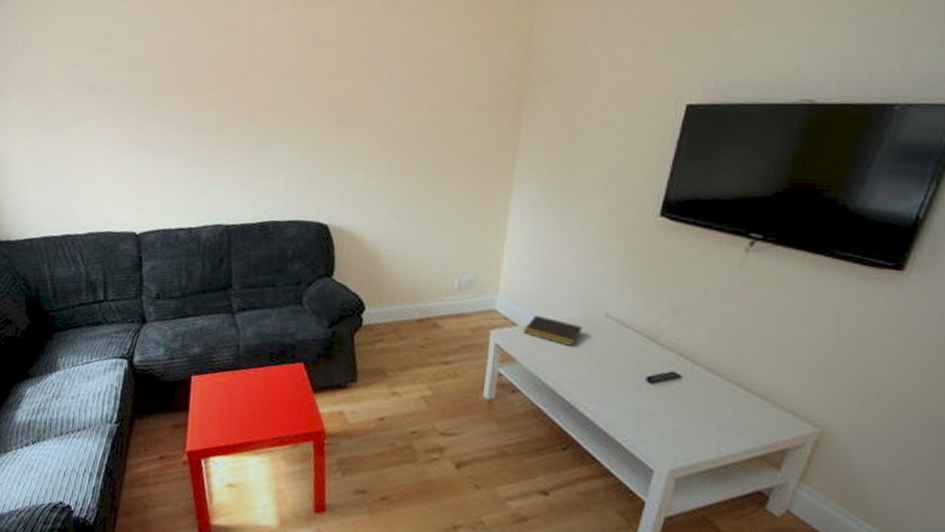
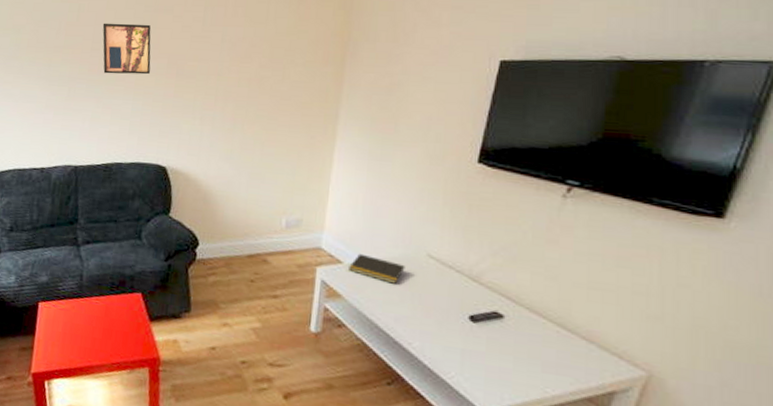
wall art: none [253,61,309,121] -> present [102,23,151,75]

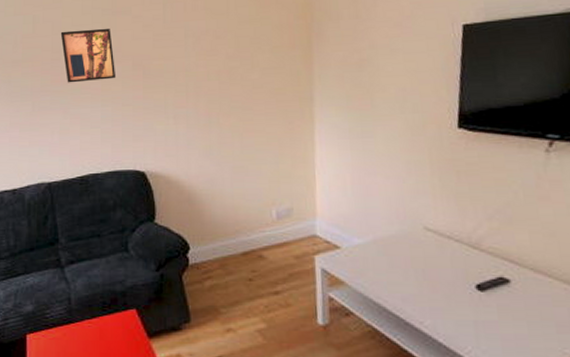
notepad: present [349,253,405,284] -> none [347,235,404,263]

